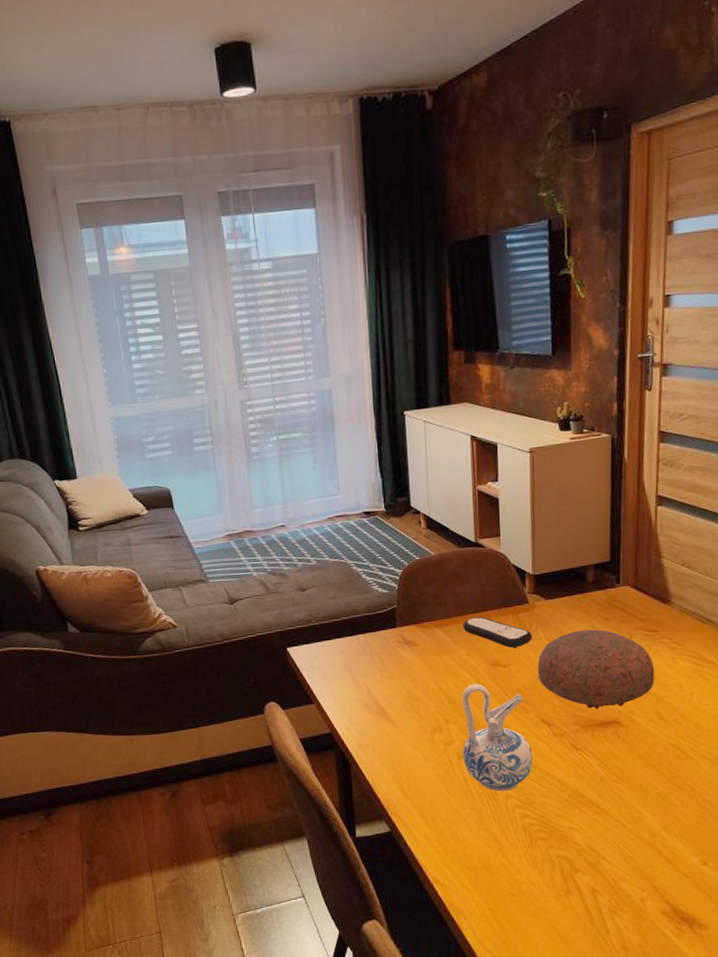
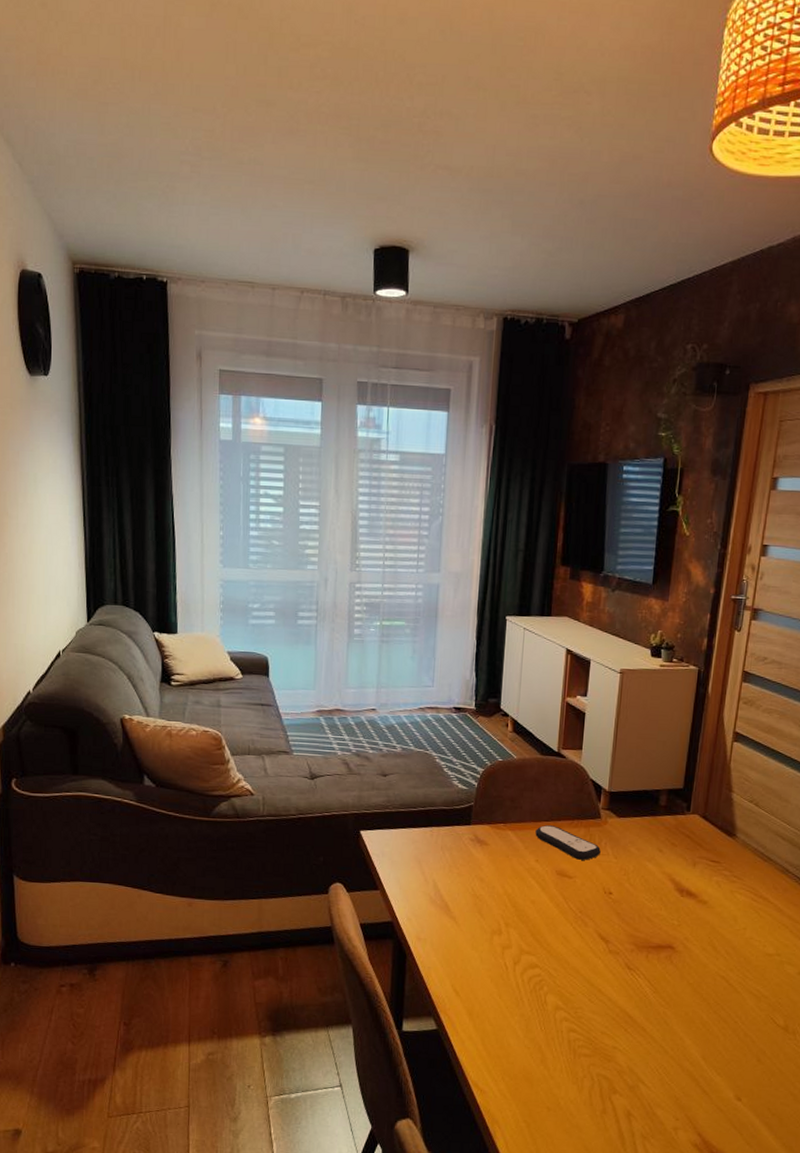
ceramic pitcher: present [462,683,534,792] -> none [518,891,587,1003]
decorative bowl: present [537,629,655,709] -> none [601,851,713,932]

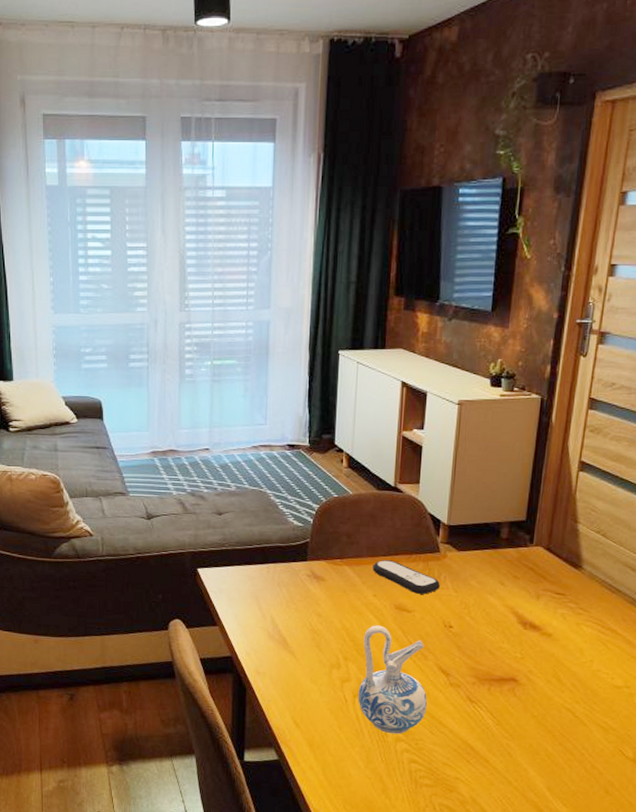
ceramic pitcher: none [518,891,587,1003] -> present [358,625,428,734]

